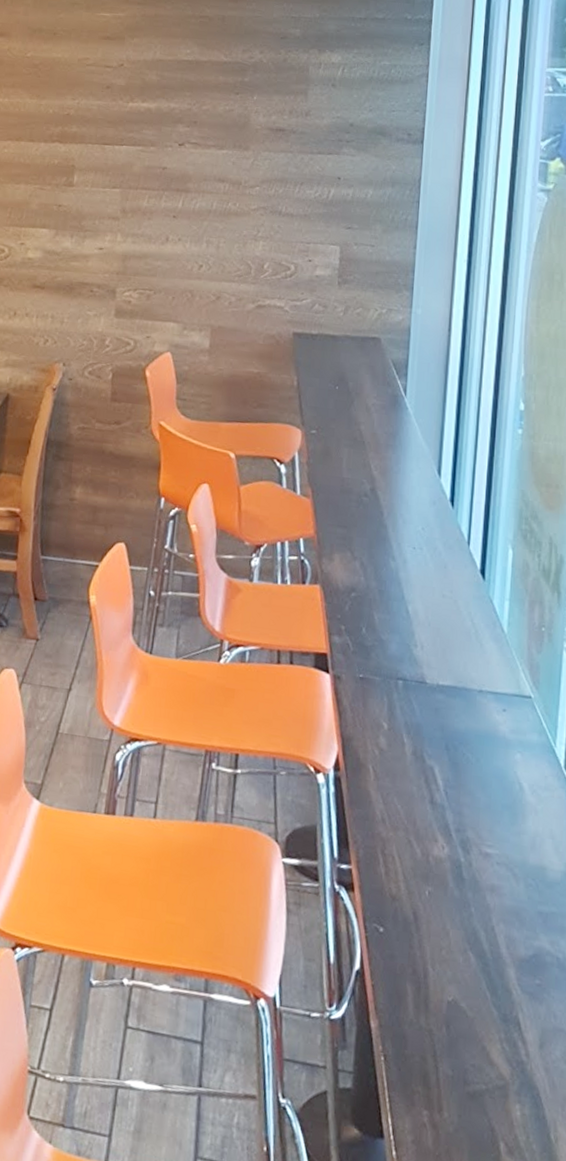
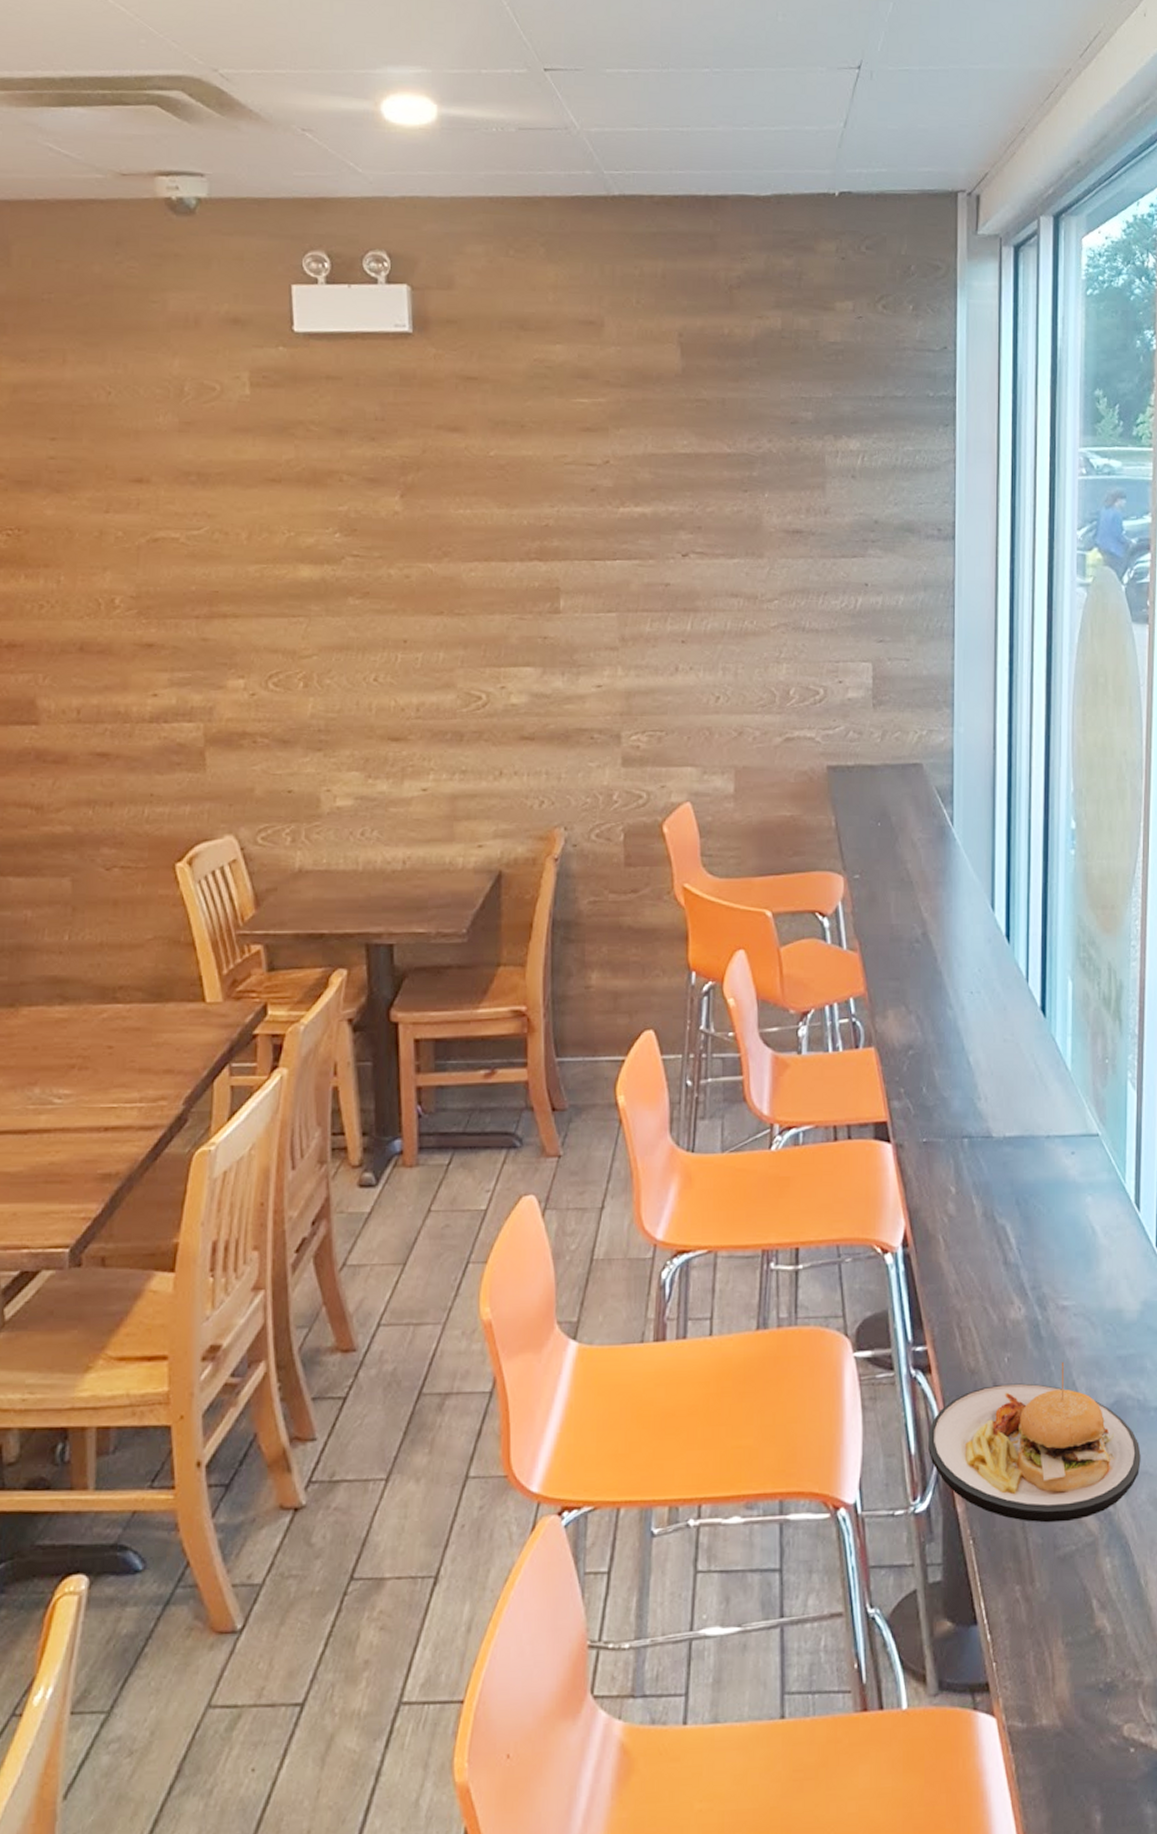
burger: none [346,906,558,1061] -> present [928,1362,1141,1523]

